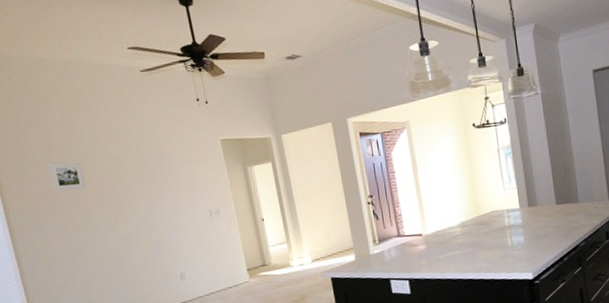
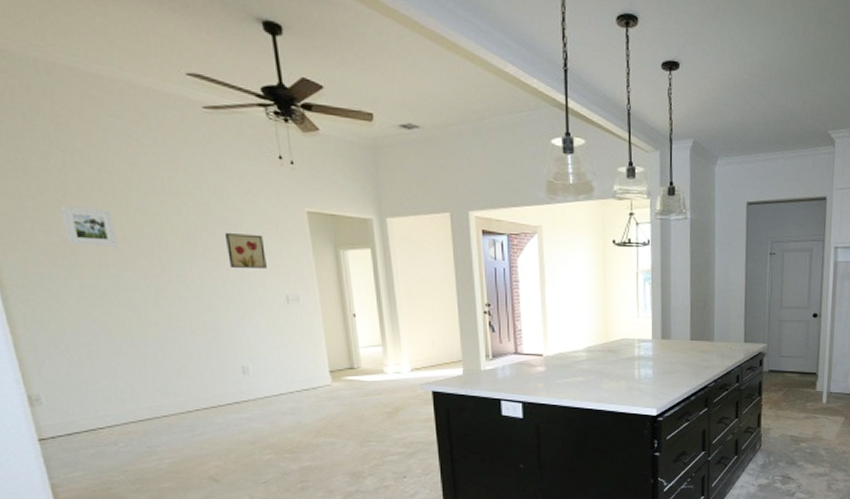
wall art: none [161,163,194,193] -> present [224,233,267,268]

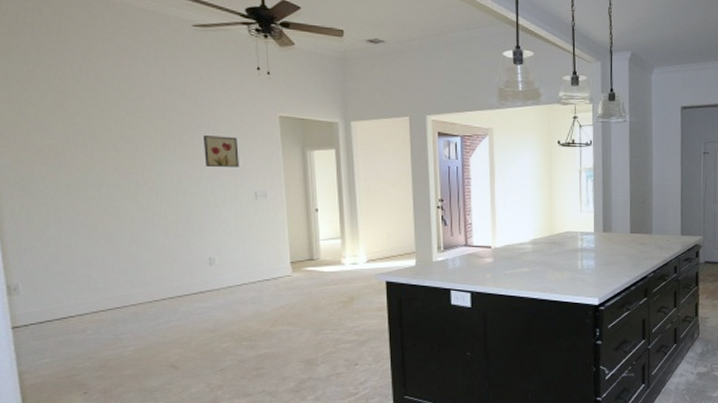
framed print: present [59,206,118,247] -> none [56,112,105,148]

